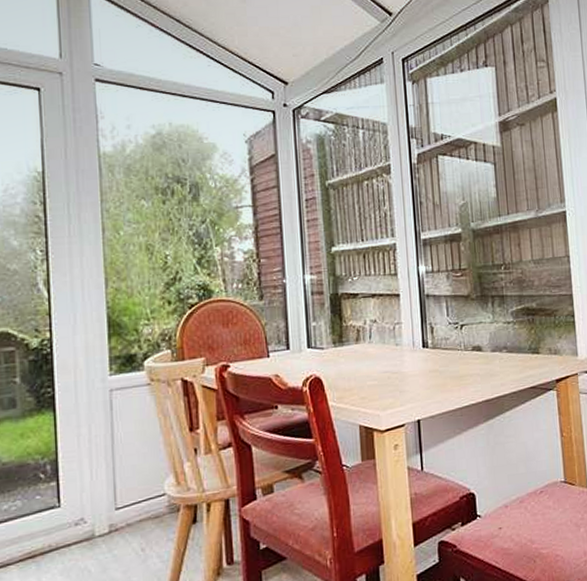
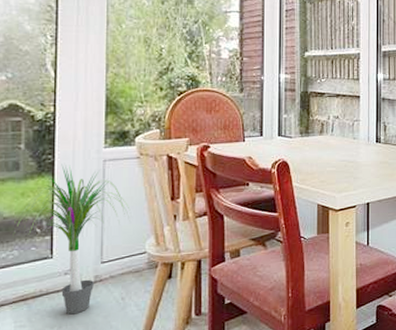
potted plant: none [11,397,143,572] -> present [10,164,129,315]

